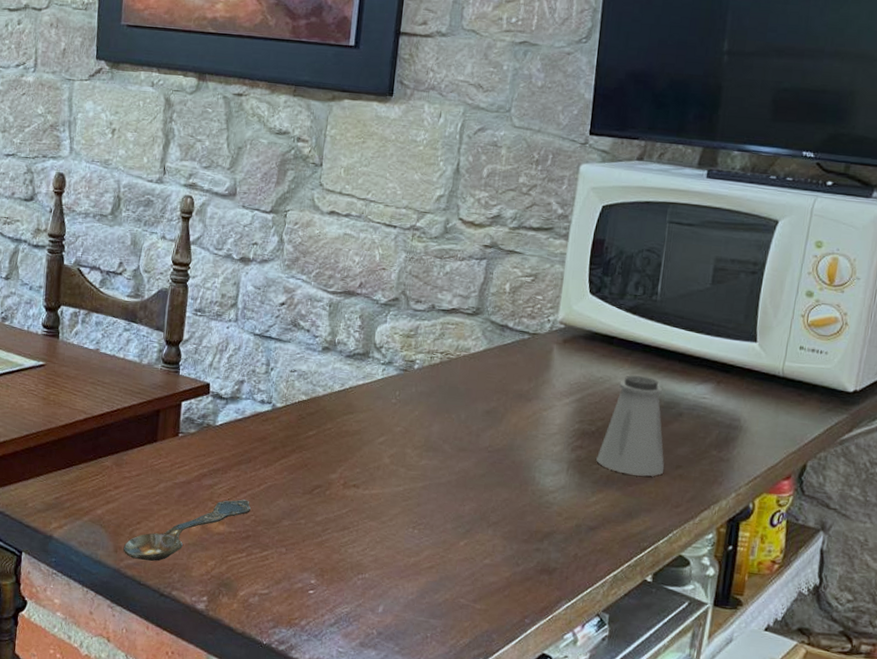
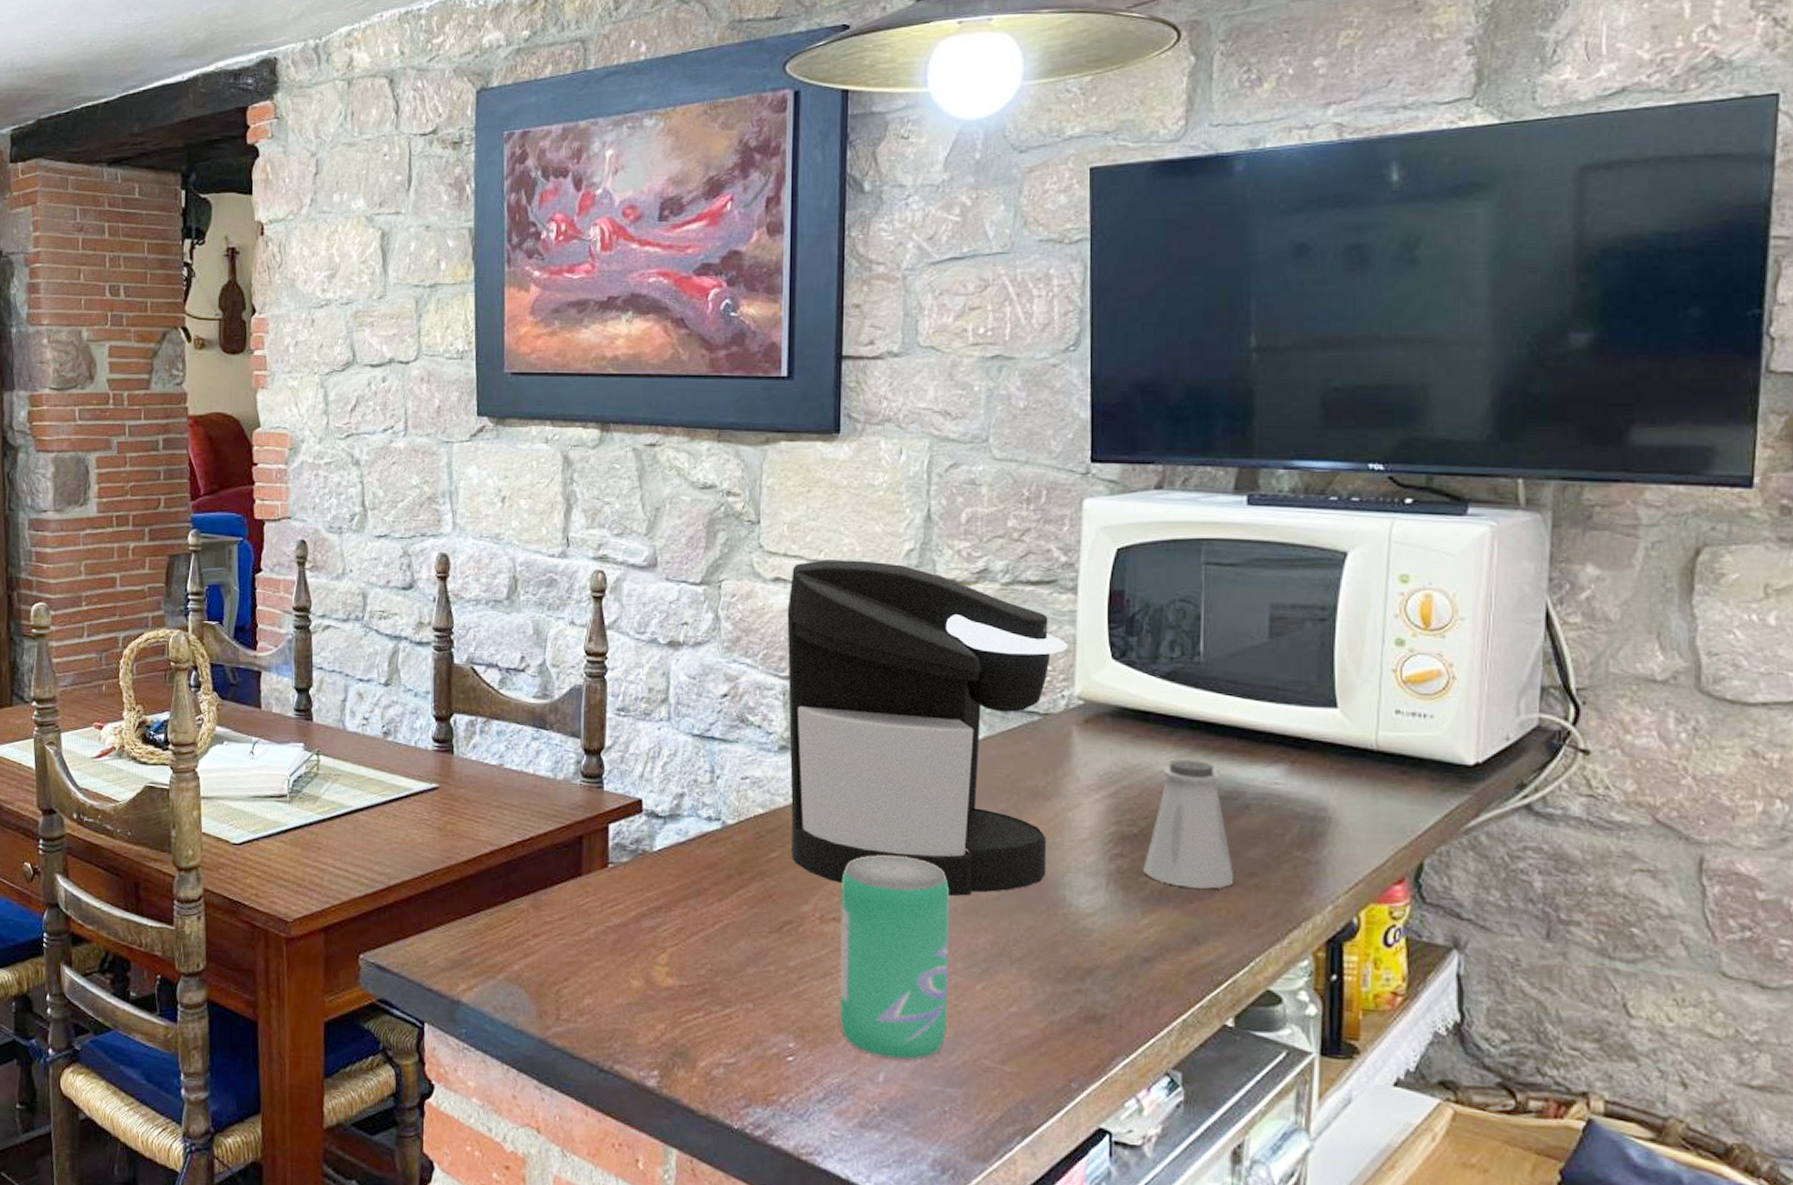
spoon: present [123,499,252,561] -> none [549,943,706,1028]
coffee maker: none [325,199,557,473] -> present [787,559,1069,897]
beverage can: none [352,437,446,597] -> present [839,854,950,1061]

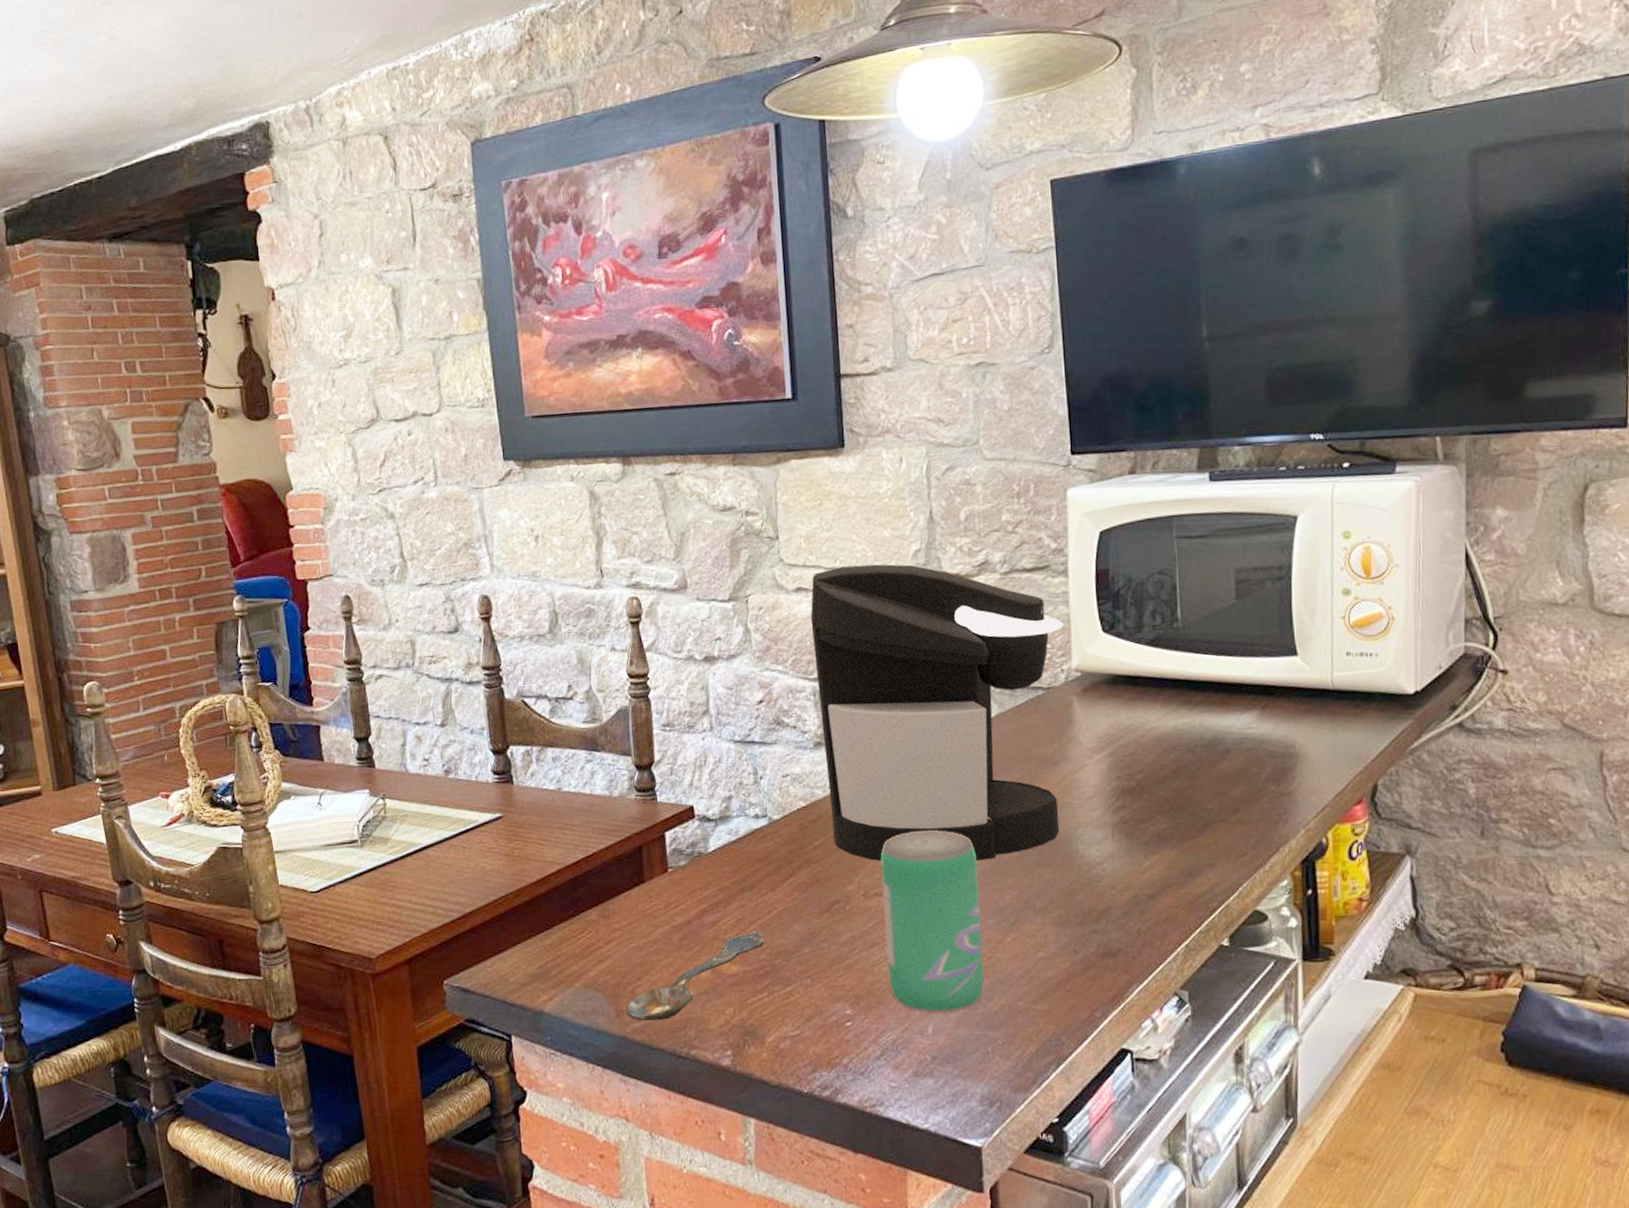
spoon: none [549,943,706,1028] -> present [626,931,765,1021]
saltshaker: present [1143,758,1234,889] -> none [1143,715,1221,829]

